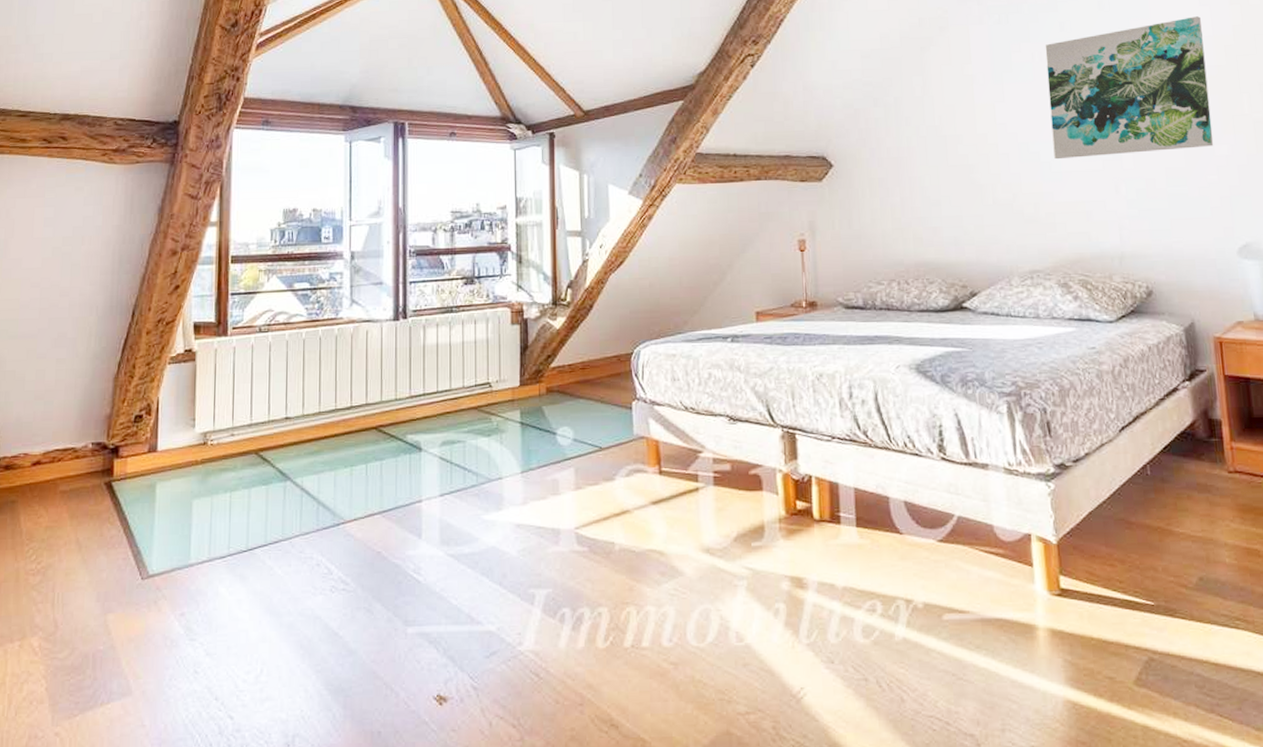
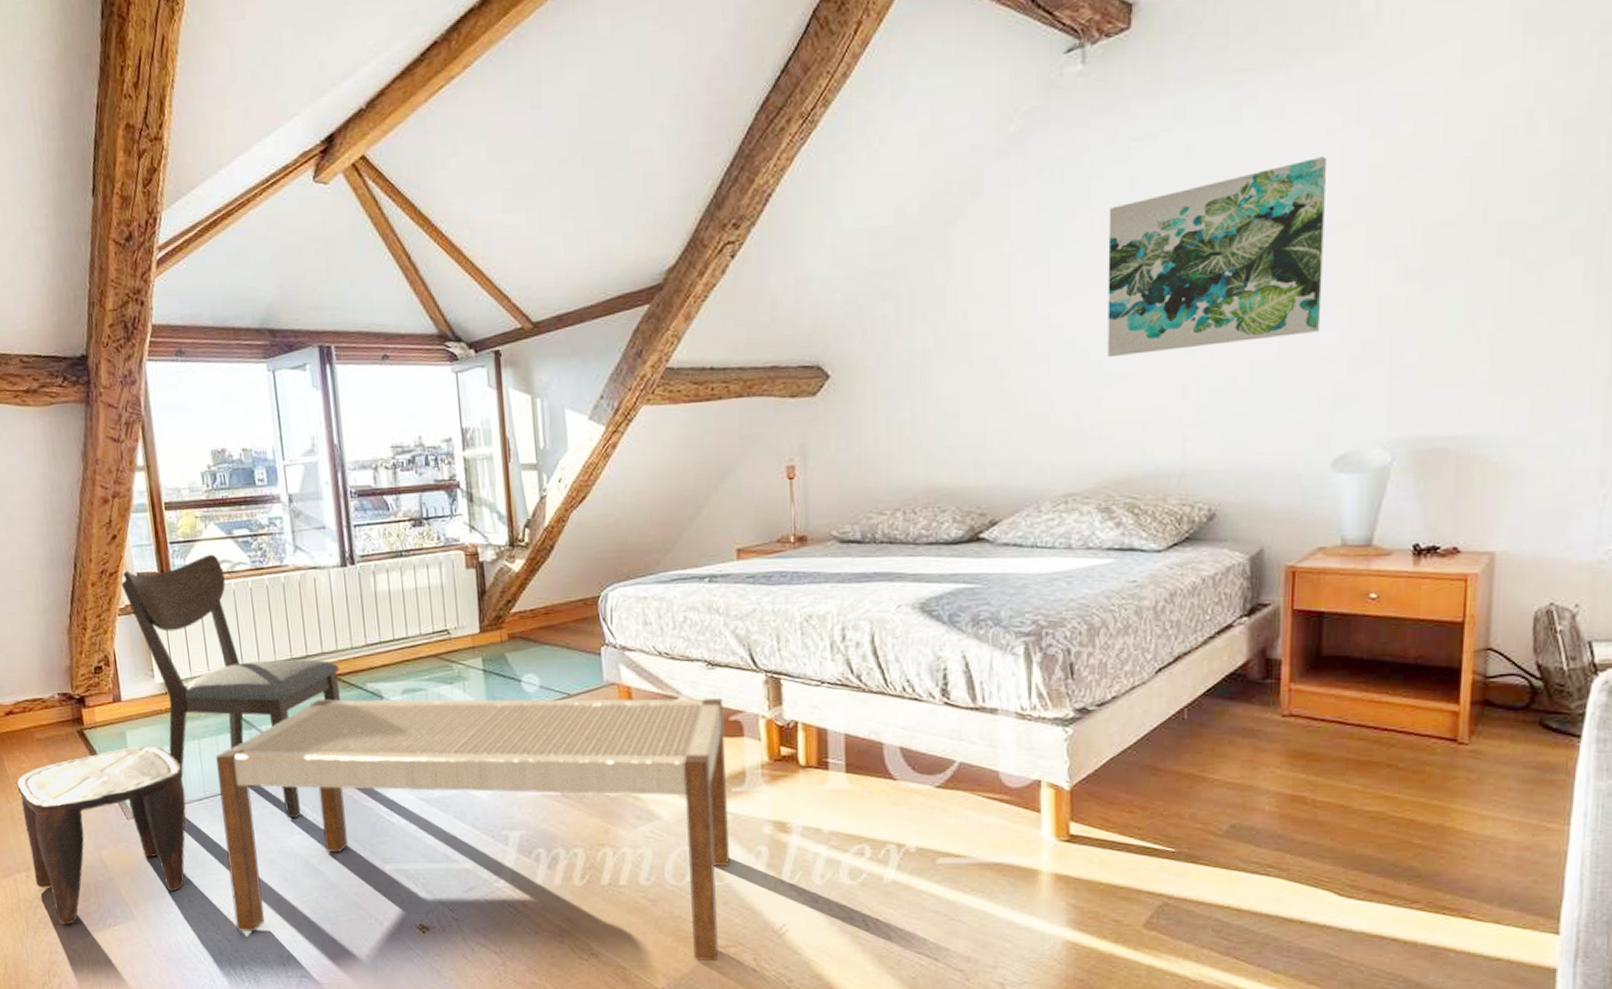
stool: none [28,498,210,703] -> present [16,745,186,924]
chair: none [176,305,382,578] -> present [121,554,344,819]
bench: none [241,450,750,731] -> present [215,697,731,961]

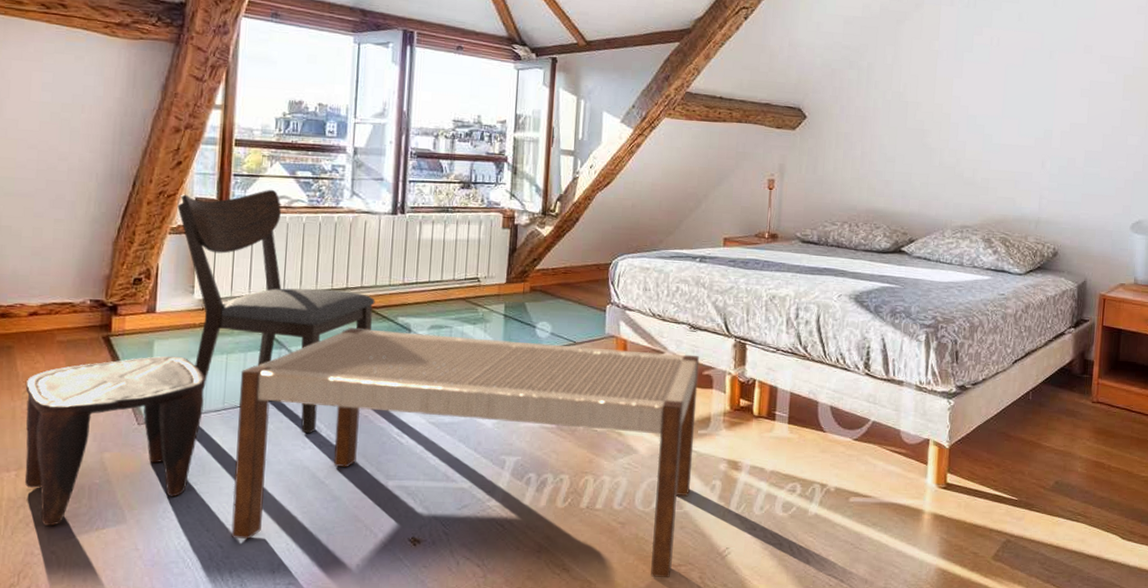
wall art: present [1108,156,1326,358] -> none [996,22,1136,137]

